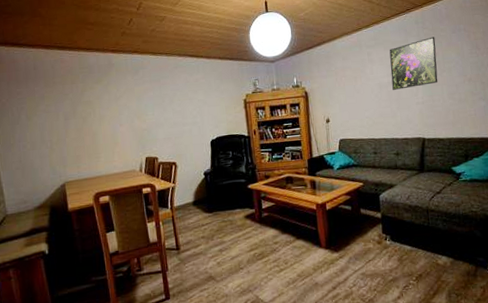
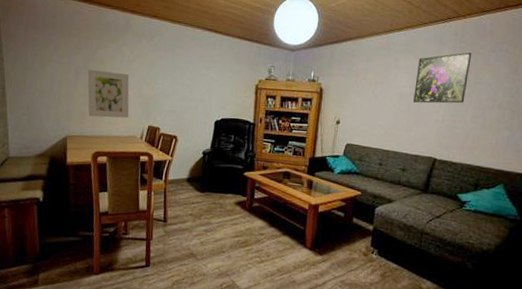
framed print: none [77,110,125,159] -> present [87,69,130,118]

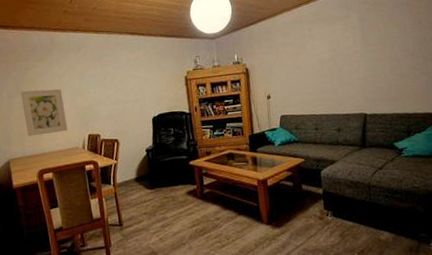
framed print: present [413,52,472,104] -> none [330,11,380,66]

